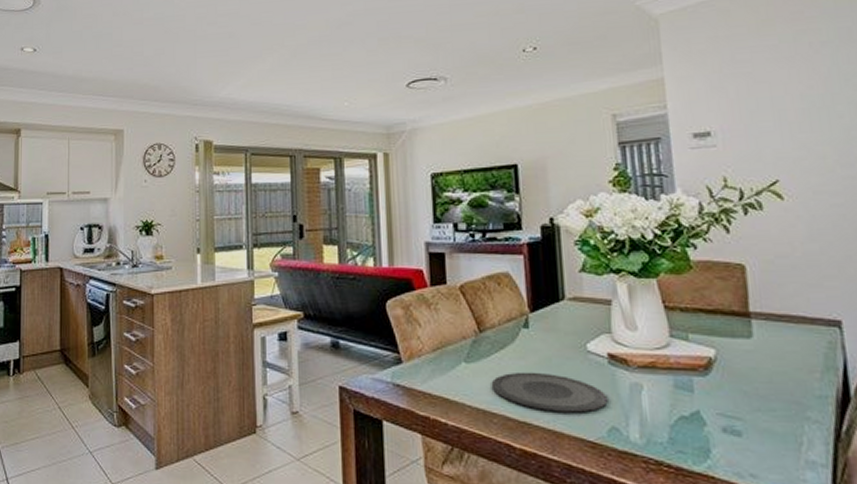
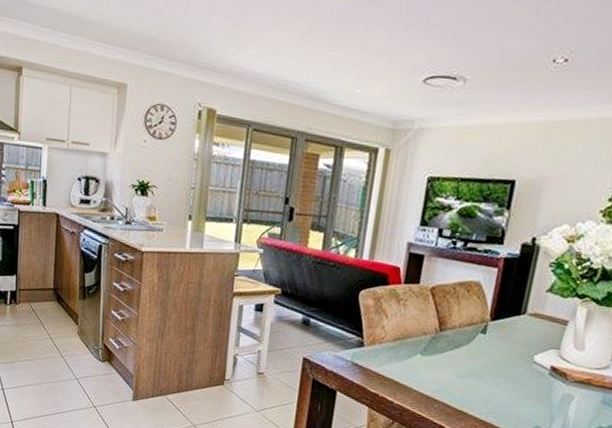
plate: present [491,371,608,413] -> none [439,369,540,412]

